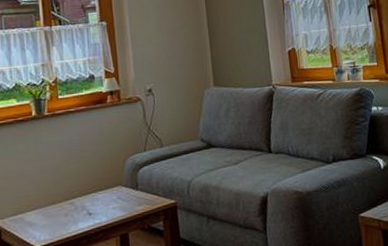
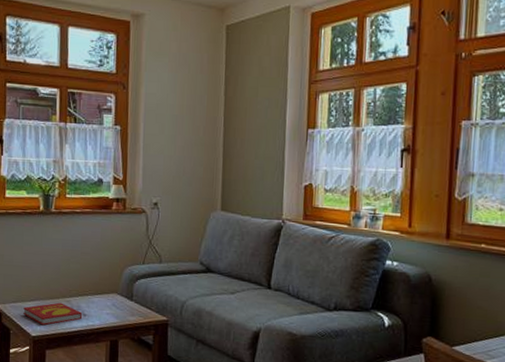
book: none [24,206,88,234] -> present [23,302,83,326]

